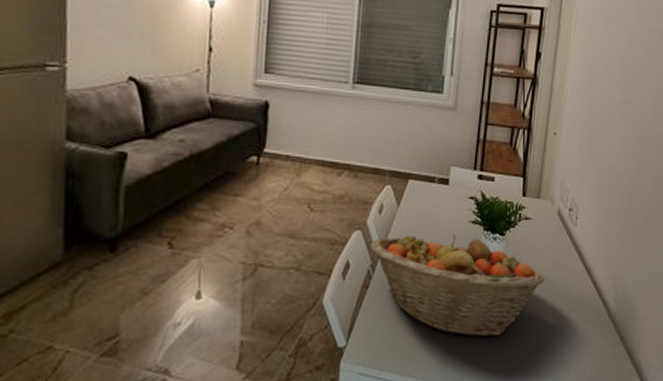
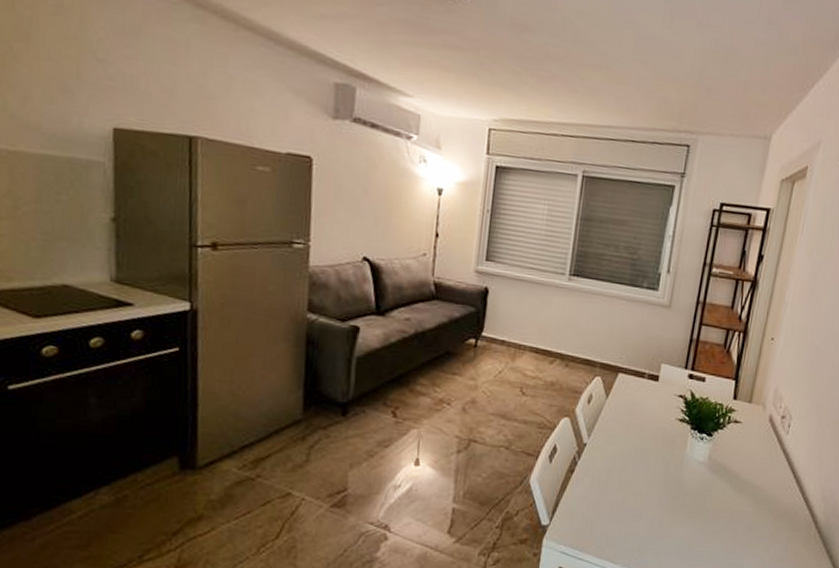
fruit basket: present [370,234,545,337] -> none [577,425,751,533]

